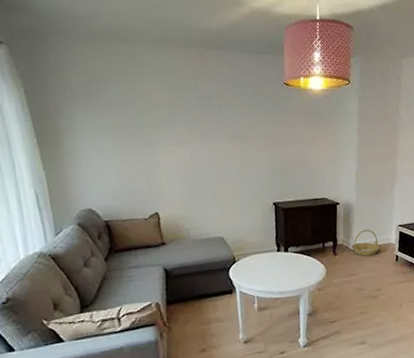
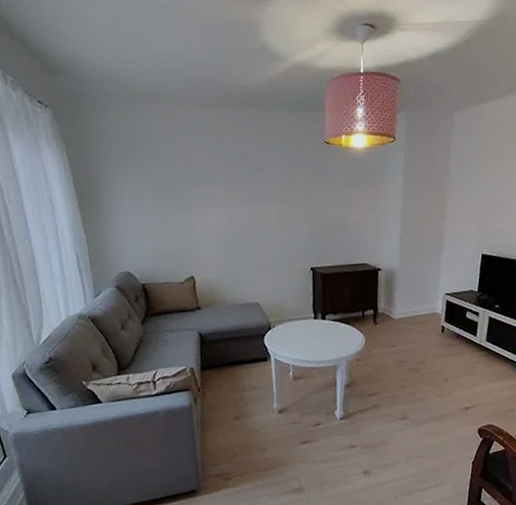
basket: present [352,229,380,256] -> none [393,297,424,326]

